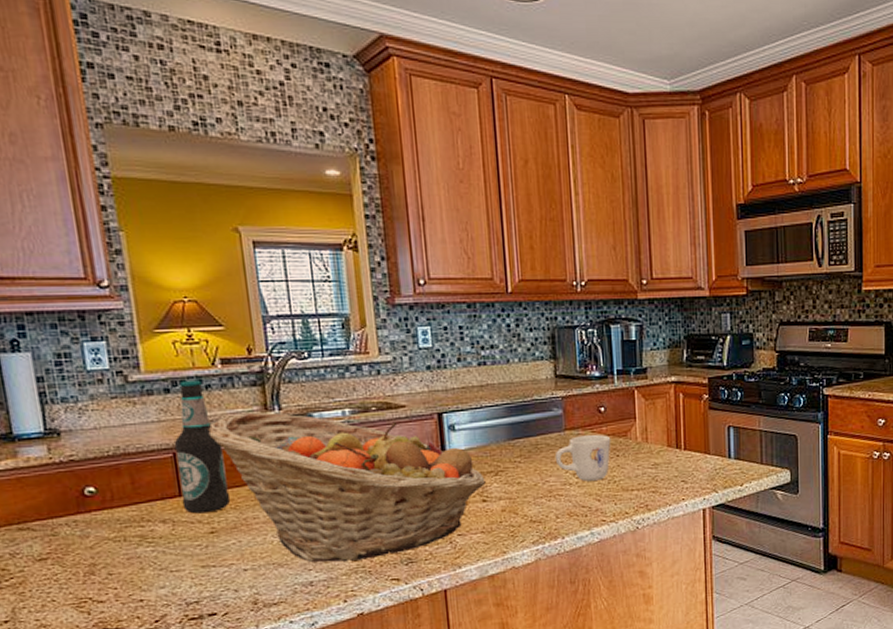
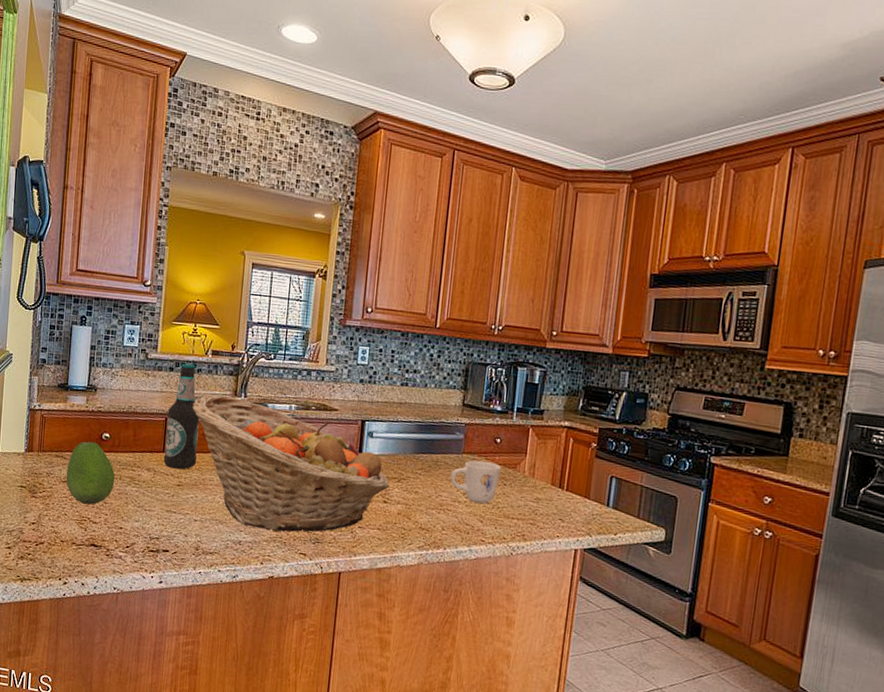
fruit: none [39,501,118,582] -> present [66,441,115,505]

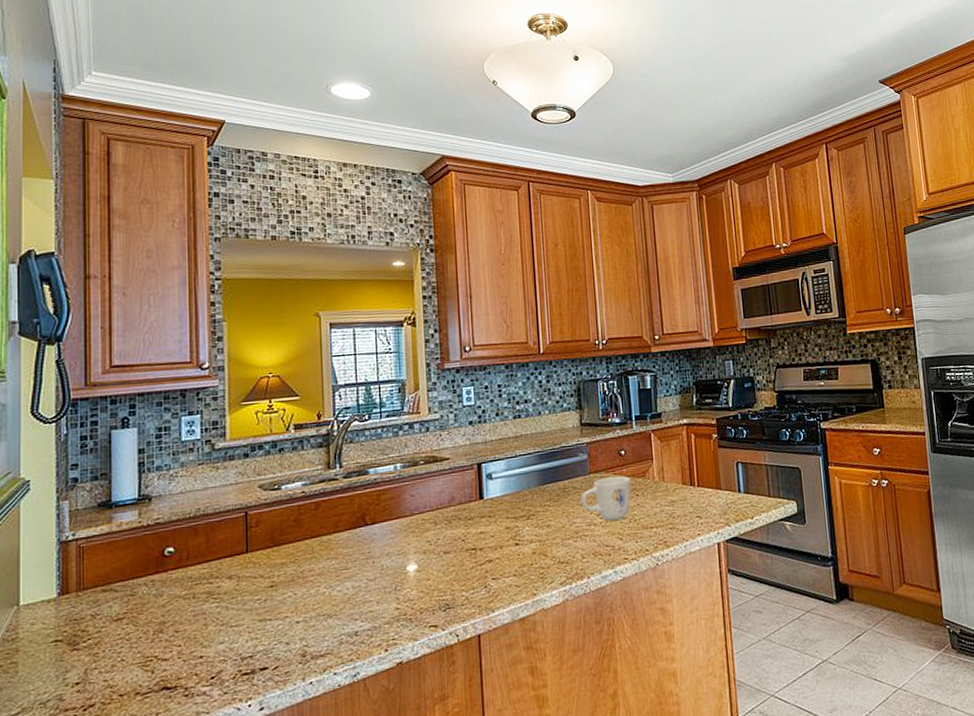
fruit: present [66,441,115,505] -> none [119,561,187,641]
bottle: present [163,363,200,470] -> none [247,444,291,569]
fruit basket: present [192,395,389,532] -> none [277,470,518,612]

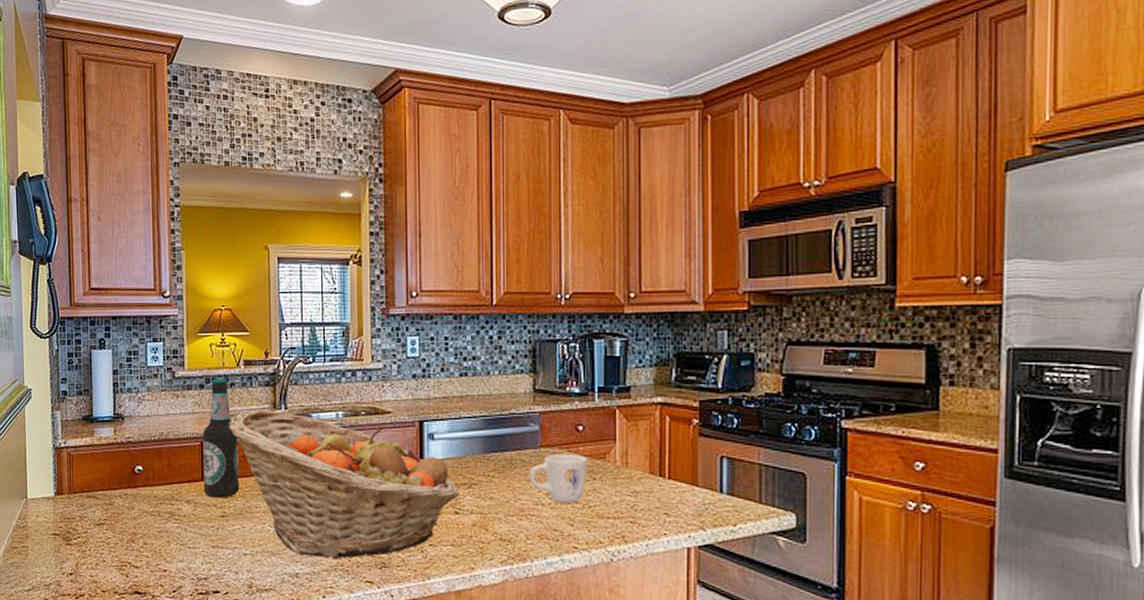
bottle: none [247,444,291,569] -> present [202,378,240,498]
fruit basket: none [277,470,518,612] -> present [229,409,459,558]

